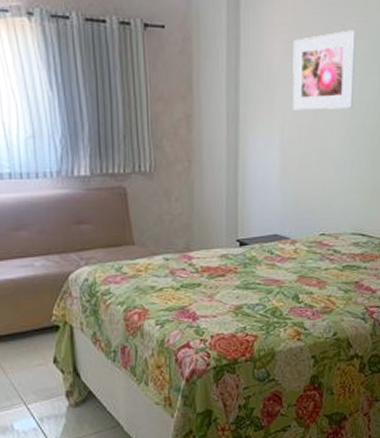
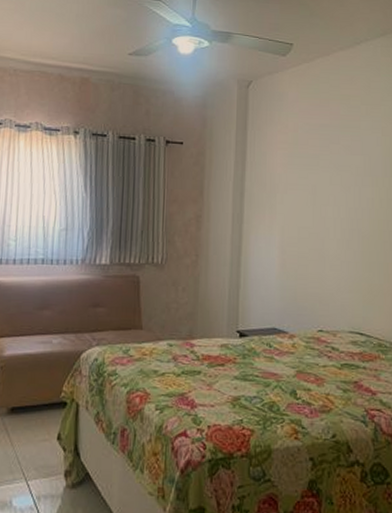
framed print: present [293,30,355,110] -> none [292,147,349,215]

